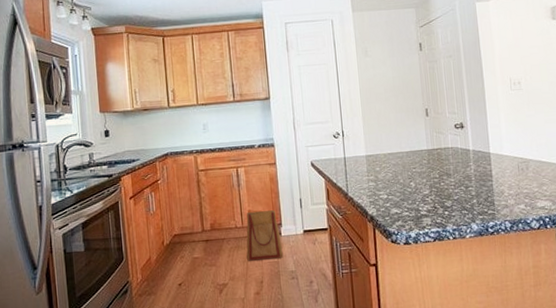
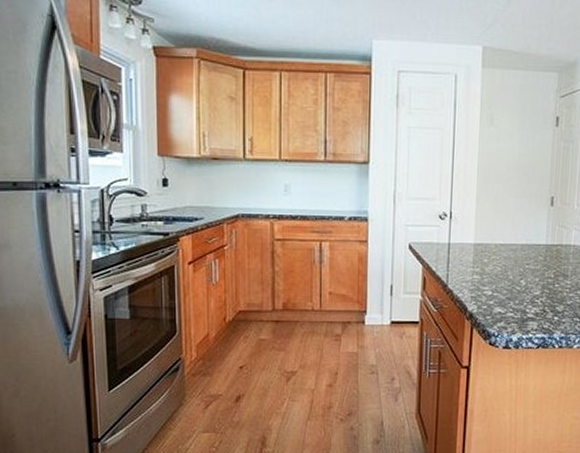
shopping bag: present [246,210,283,261] -> none [321,294,365,350]

